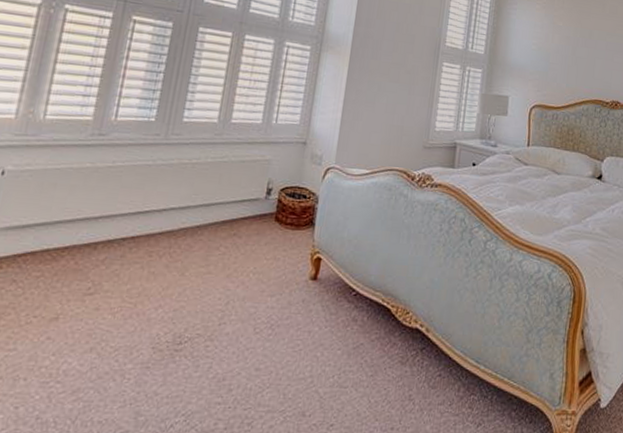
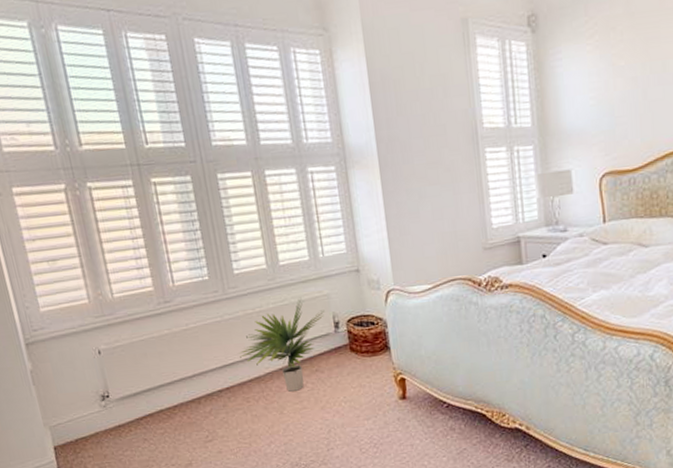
plant: none [158,157,262,253] -> present [239,297,325,392]

